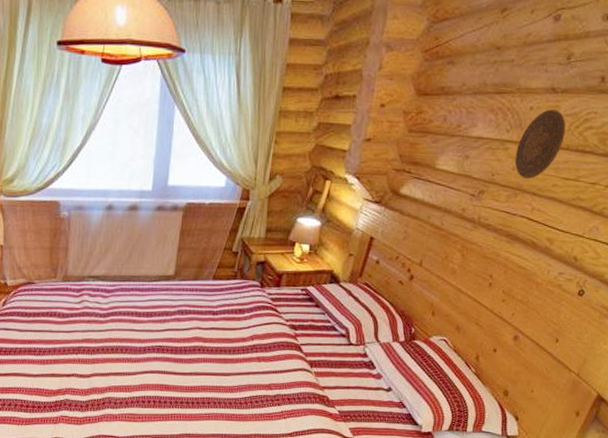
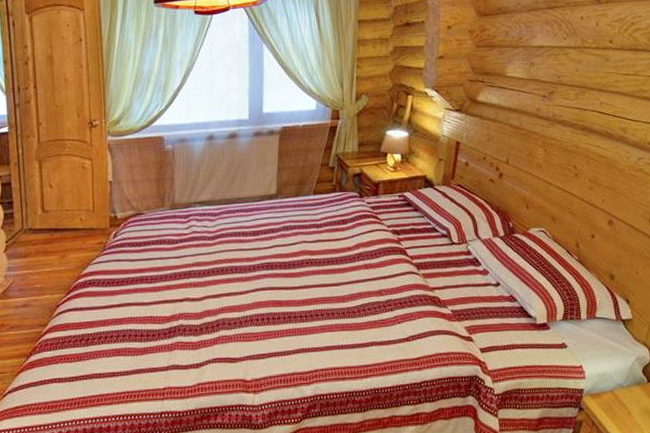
decorative plate: present [514,109,566,179] -> none [575,17,617,77]

